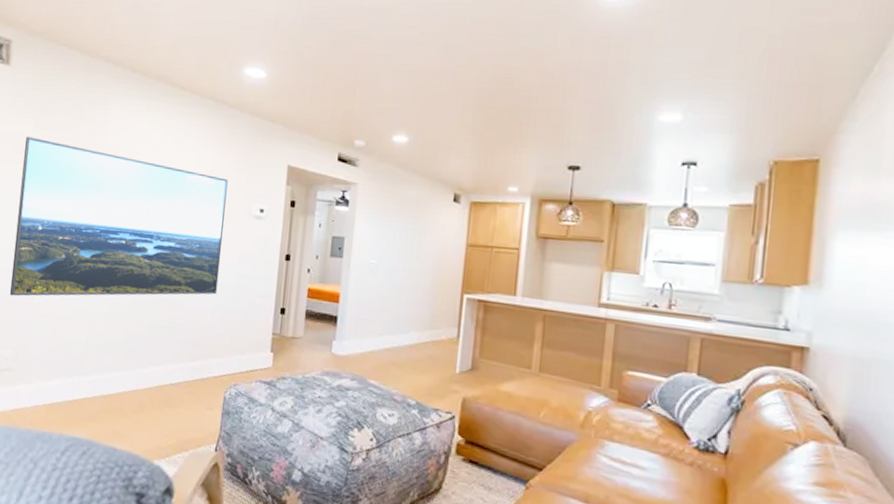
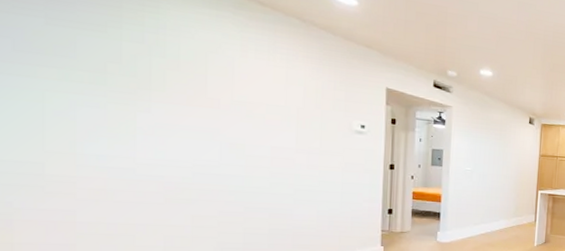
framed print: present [9,137,228,297] -> none [30,32,324,216]

